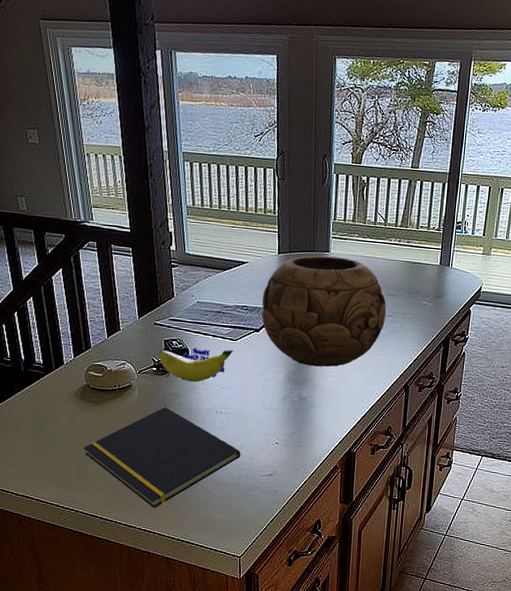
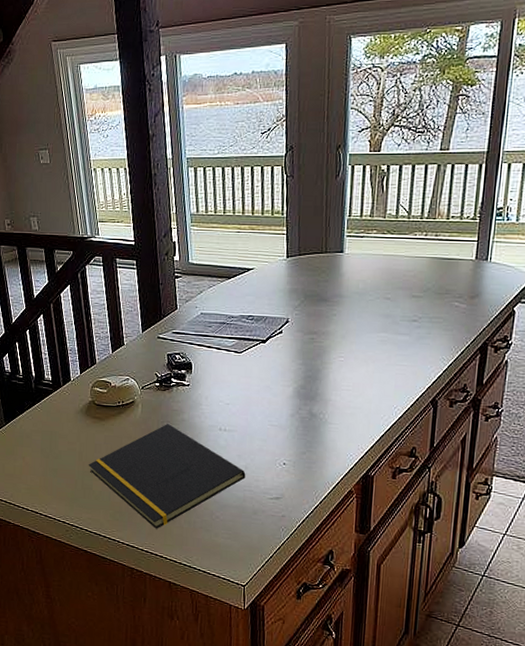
banana: present [158,347,233,383] -> none [161,361,238,398]
decorative bowl: present [262,255,387,367] -> none [268,257,410,380]

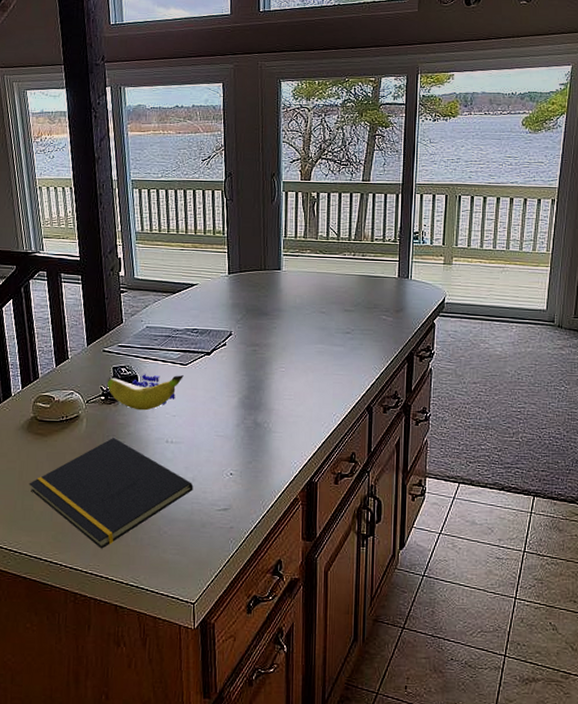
banana: none [161,361,238,398] -> present [107,374,184,411]

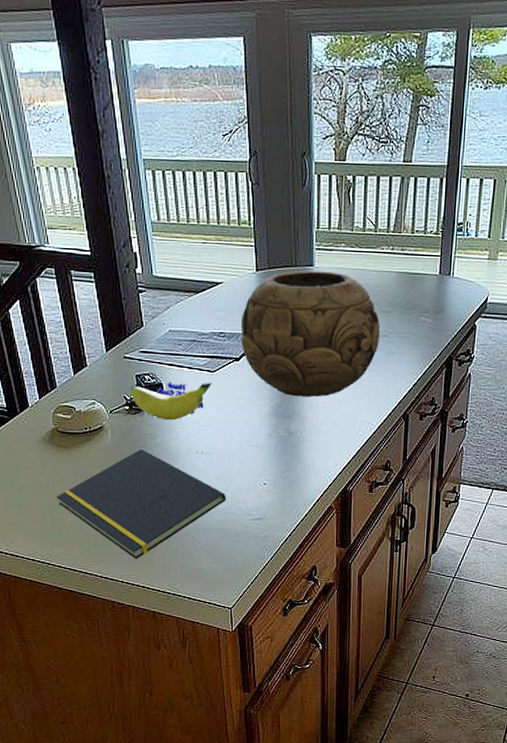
decorative bowl: none [212,274,344,390] -> present [240,270,381,397]

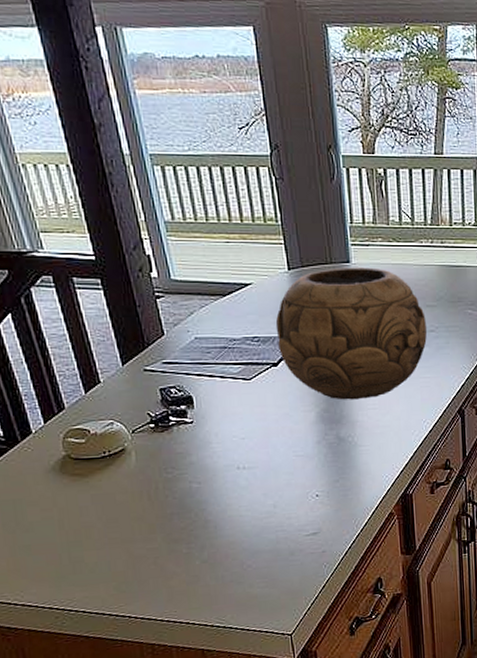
notepad: present [56,449,226,559] -> none [73,470,276,593]
banana: present [130,382,212,421] -> none [154,390,249,436]

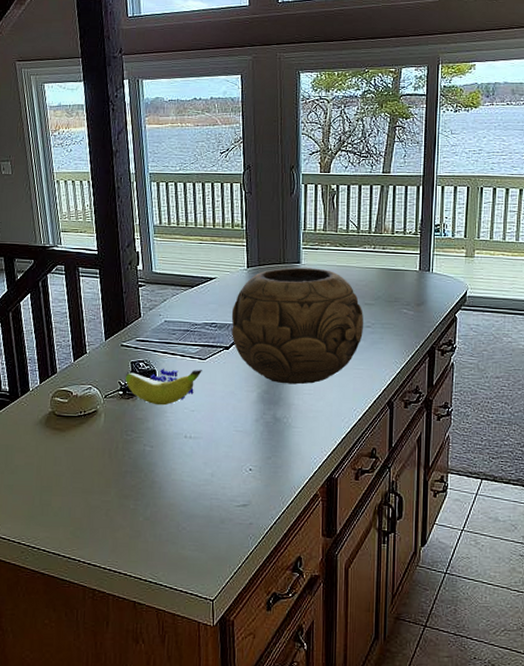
banana: none [154,390,249,436] -> present [125,369,202,406]

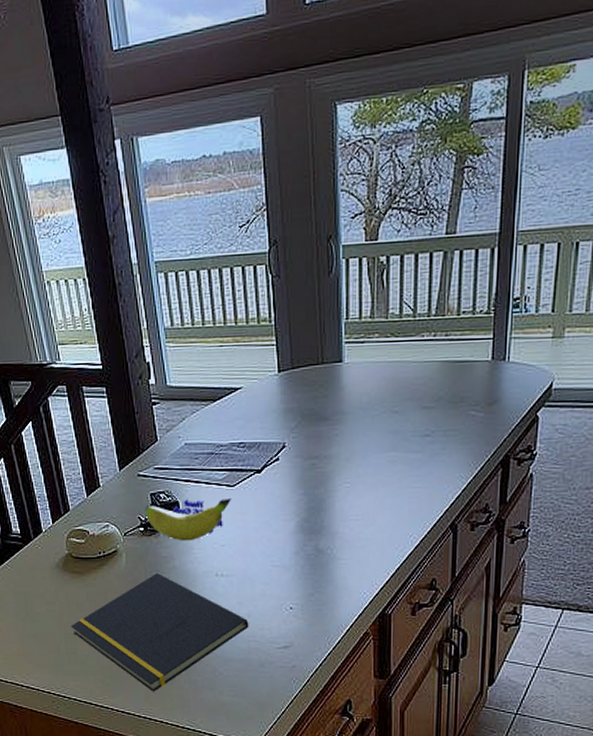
notepad: none [47,433,212,545] -> present [71,573,249,692]
decorative bowl: present [231,267,364,385] -> none [262,366,422,510]

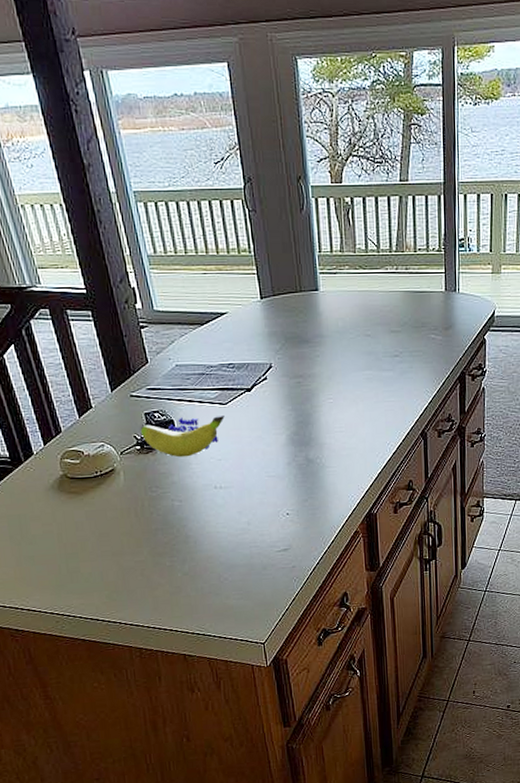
notepad: present [71,573,249,692] -> none [71,489,250,603]

